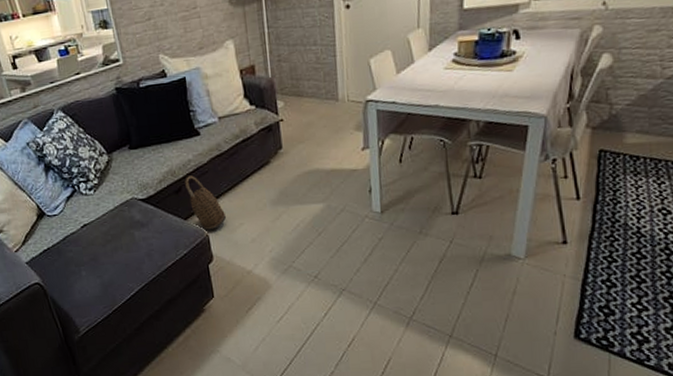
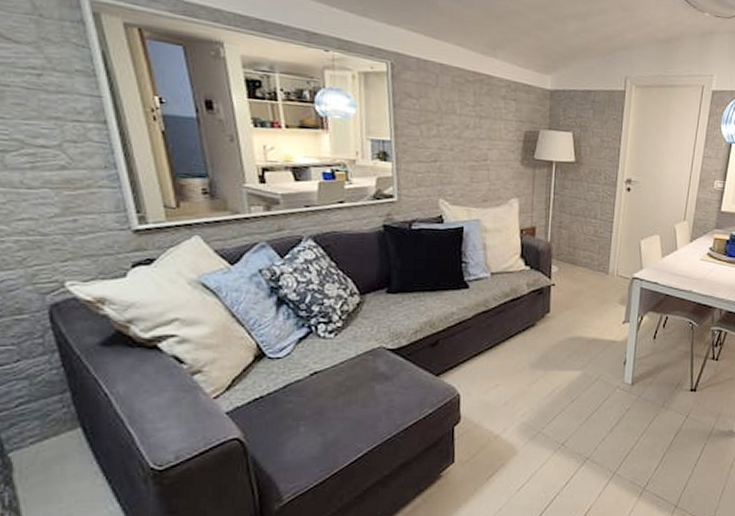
basket: present [185,175,227,230] -> none [443,329,483,389]

